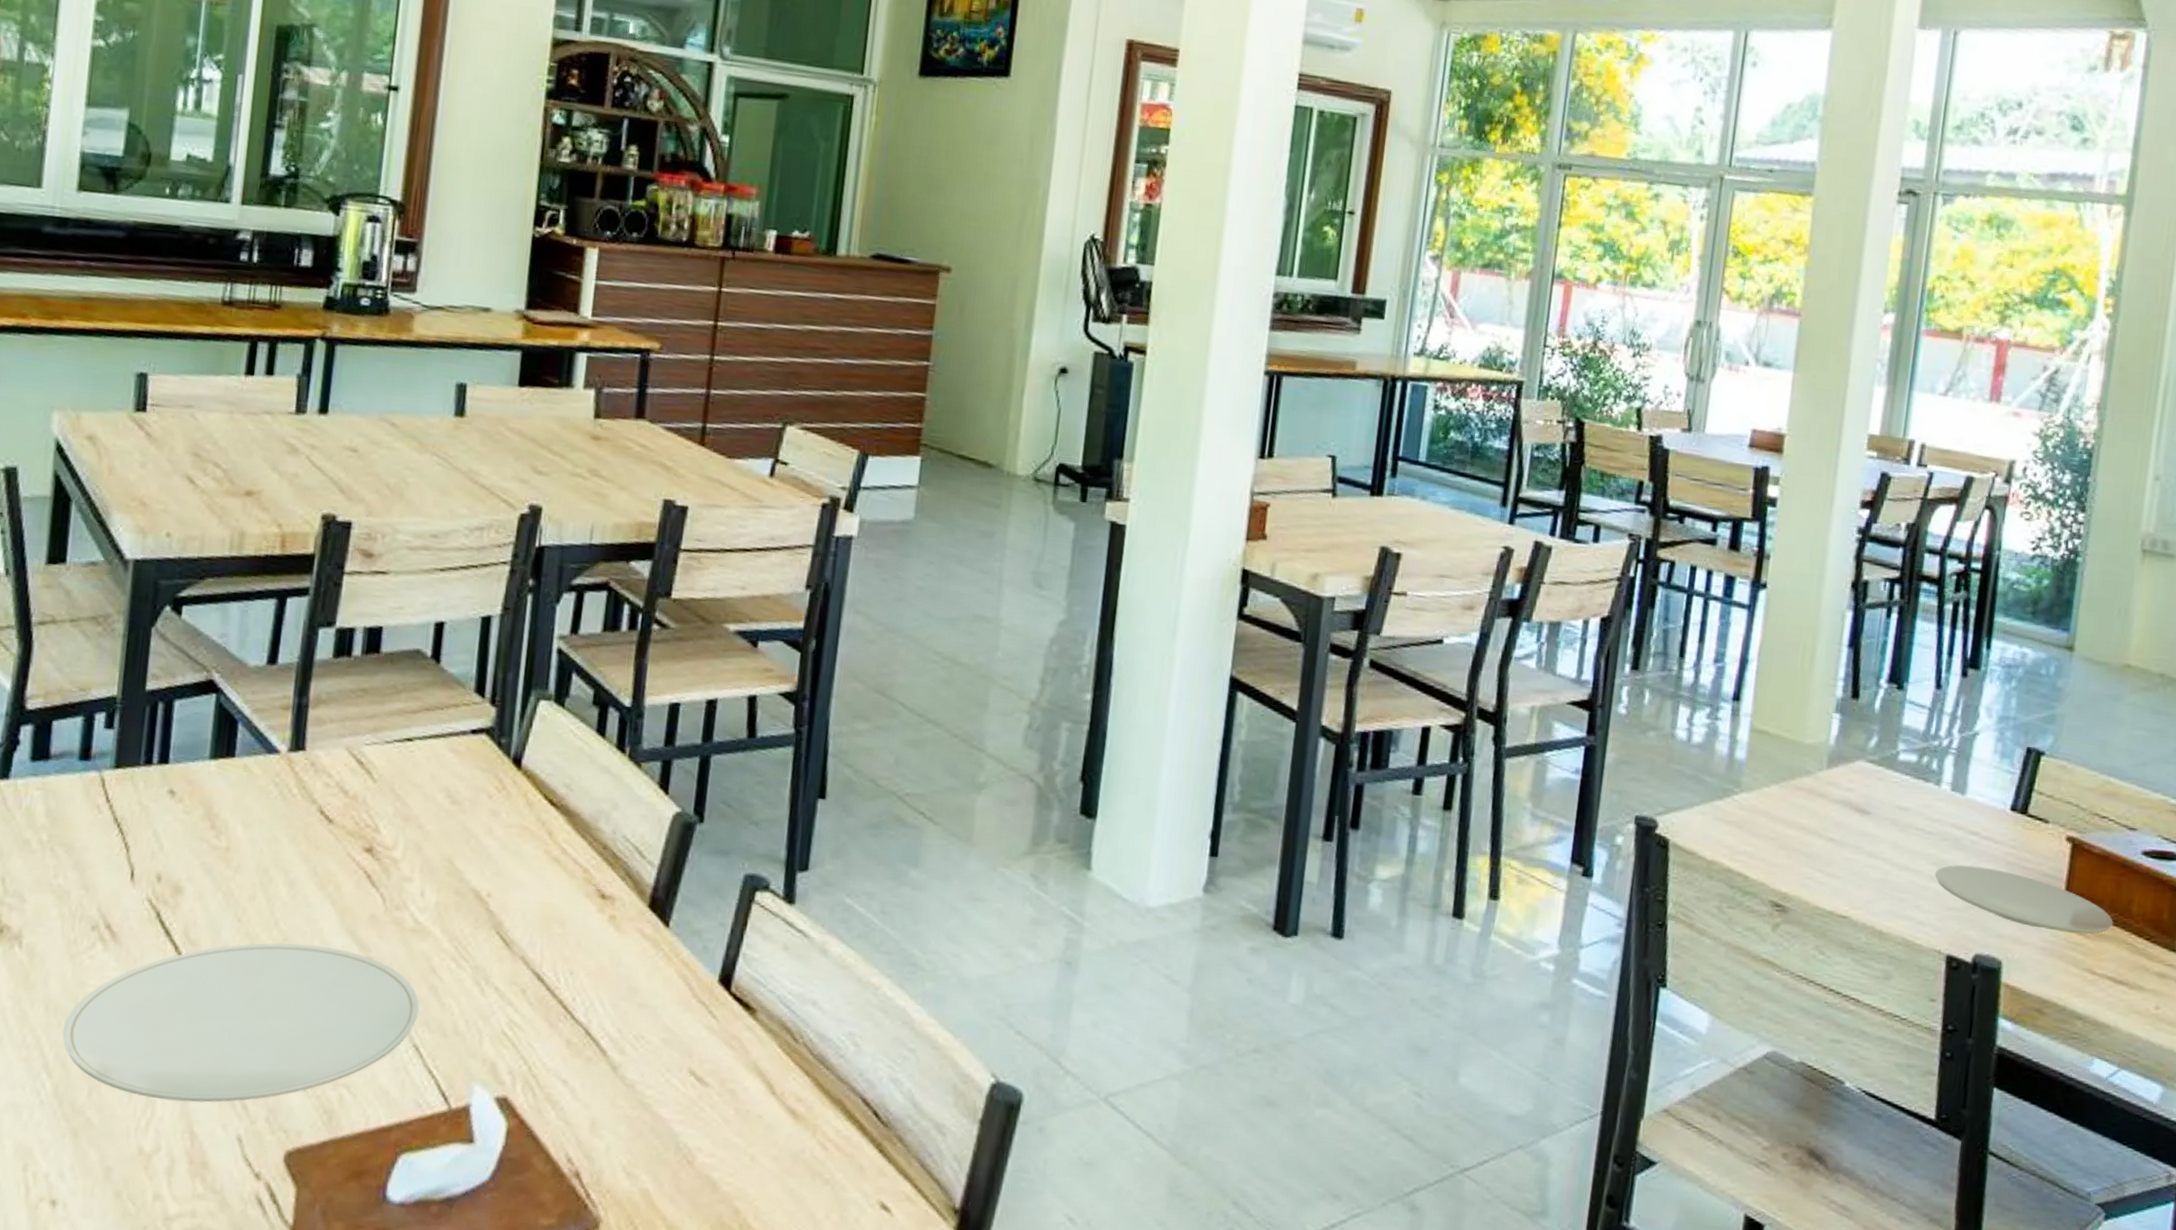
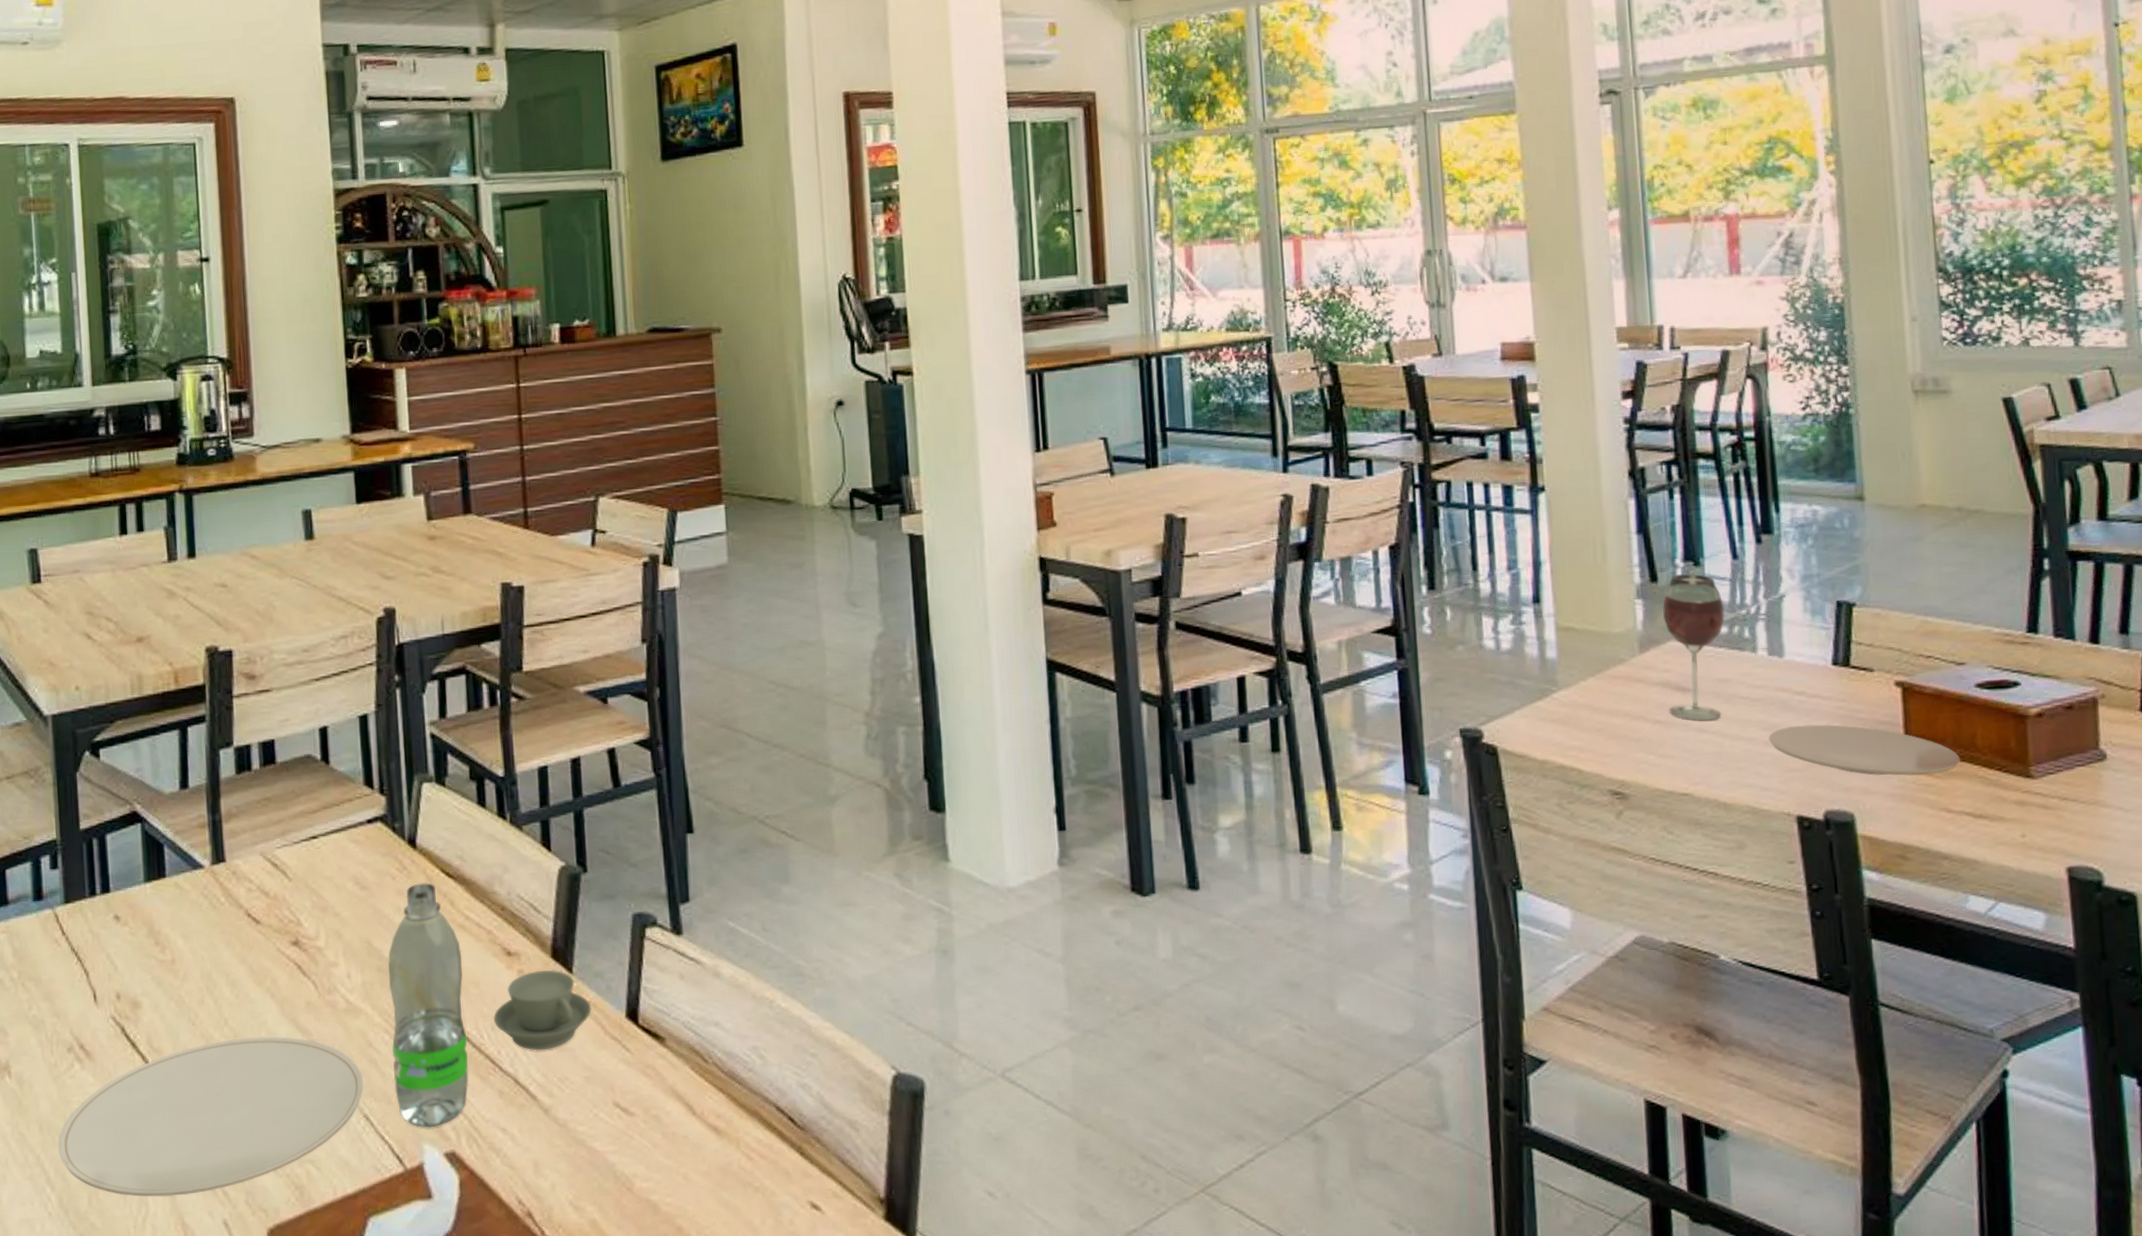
bottle: none [452,806,552,1069] -> present [388,883,469,1128]
cup: none [574,919,683,1004] -> present [494,969,592,1050]
wineglass: none [1845,694,1919,847] -> present [1662,573,1725,721]

